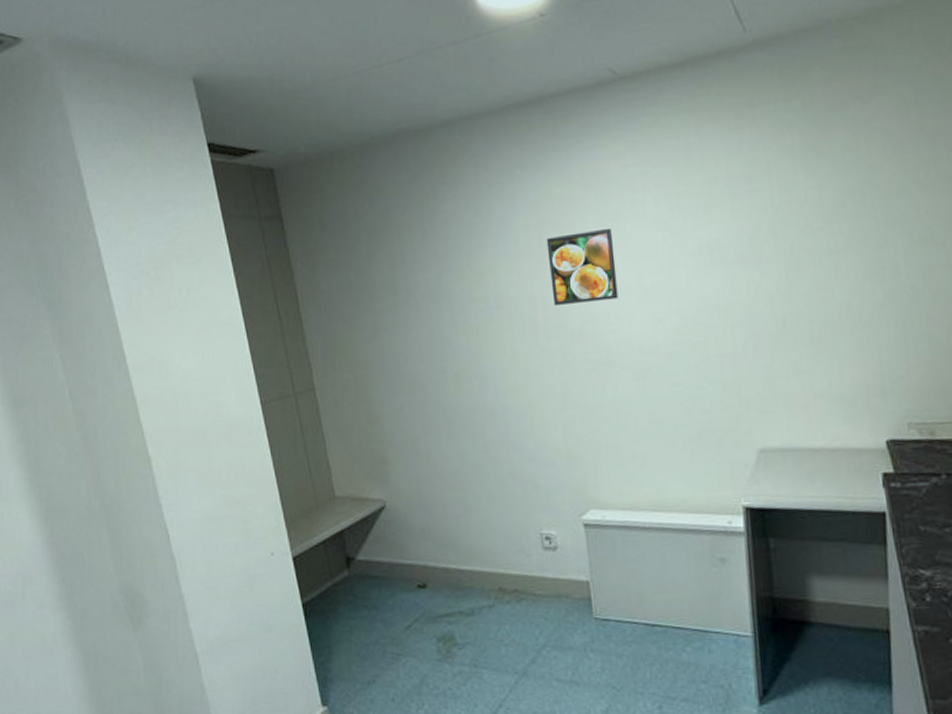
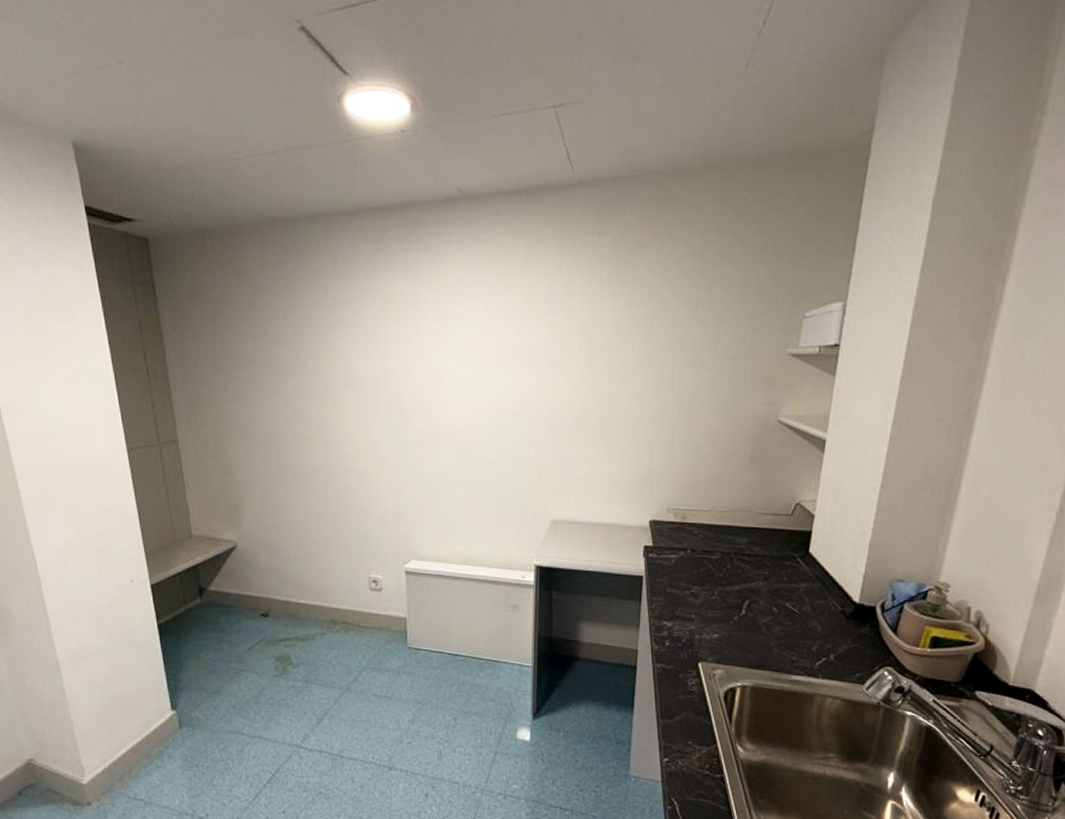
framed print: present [546,227,619,305] -> none [392,326,449,388]

